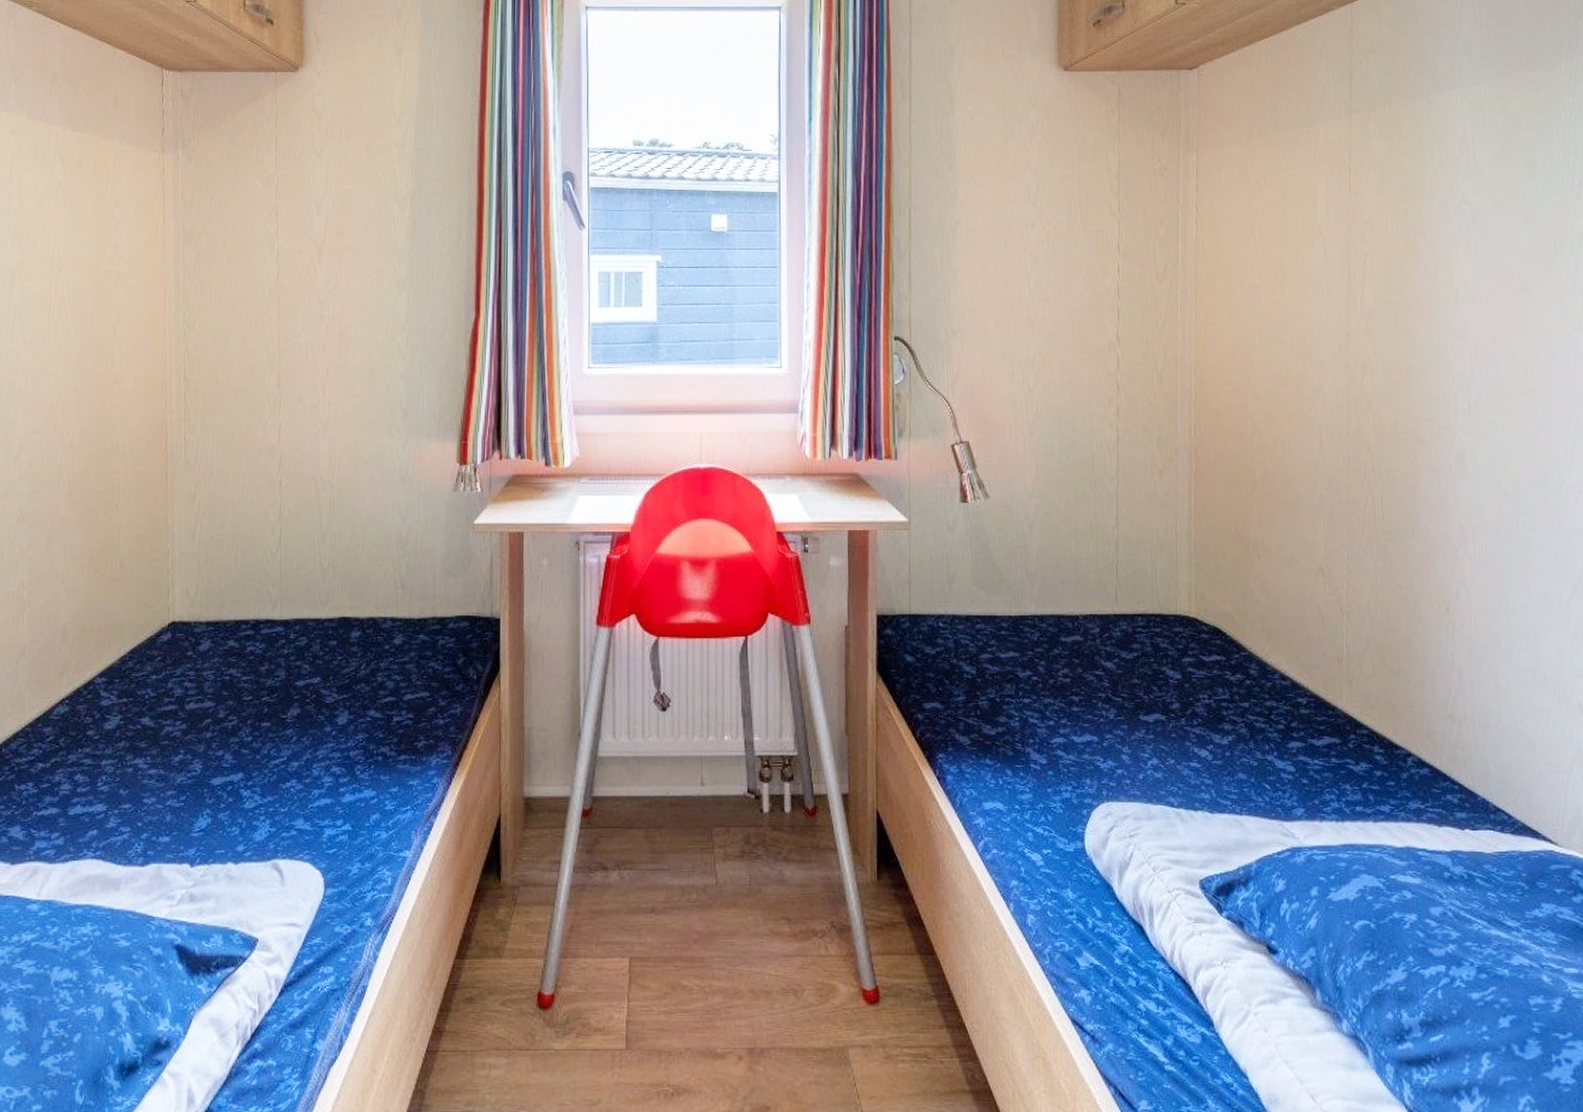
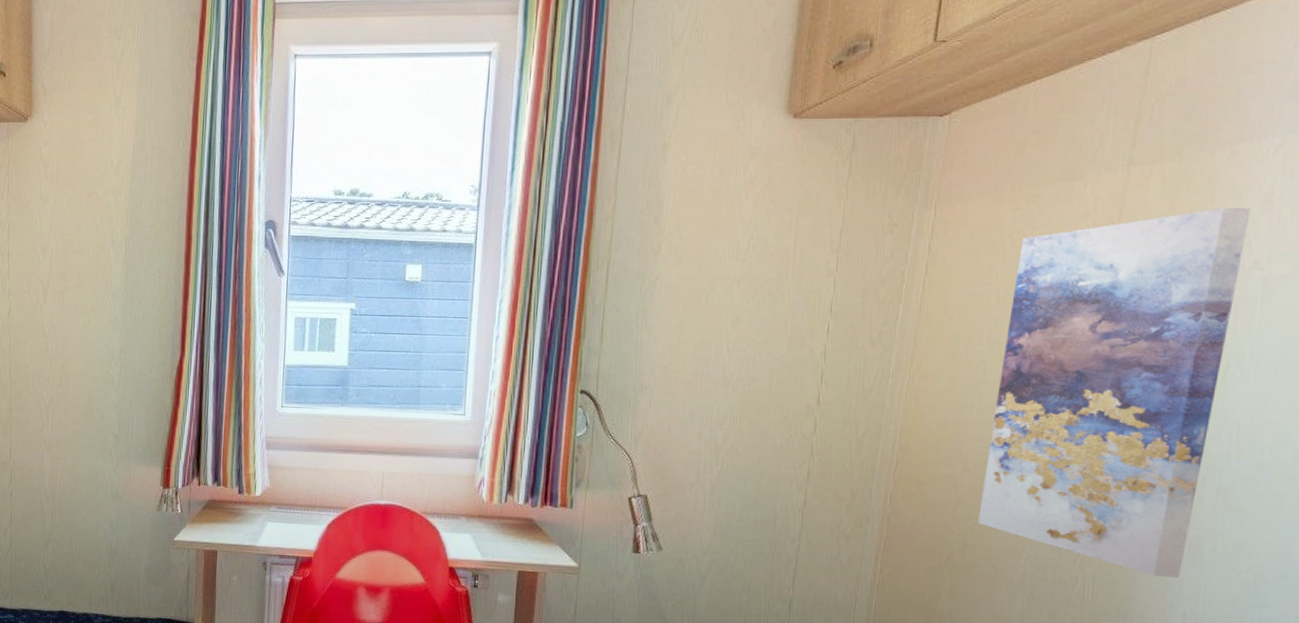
wall art: none [1273,150,1453,491] -> present [977,208,1251,578]

